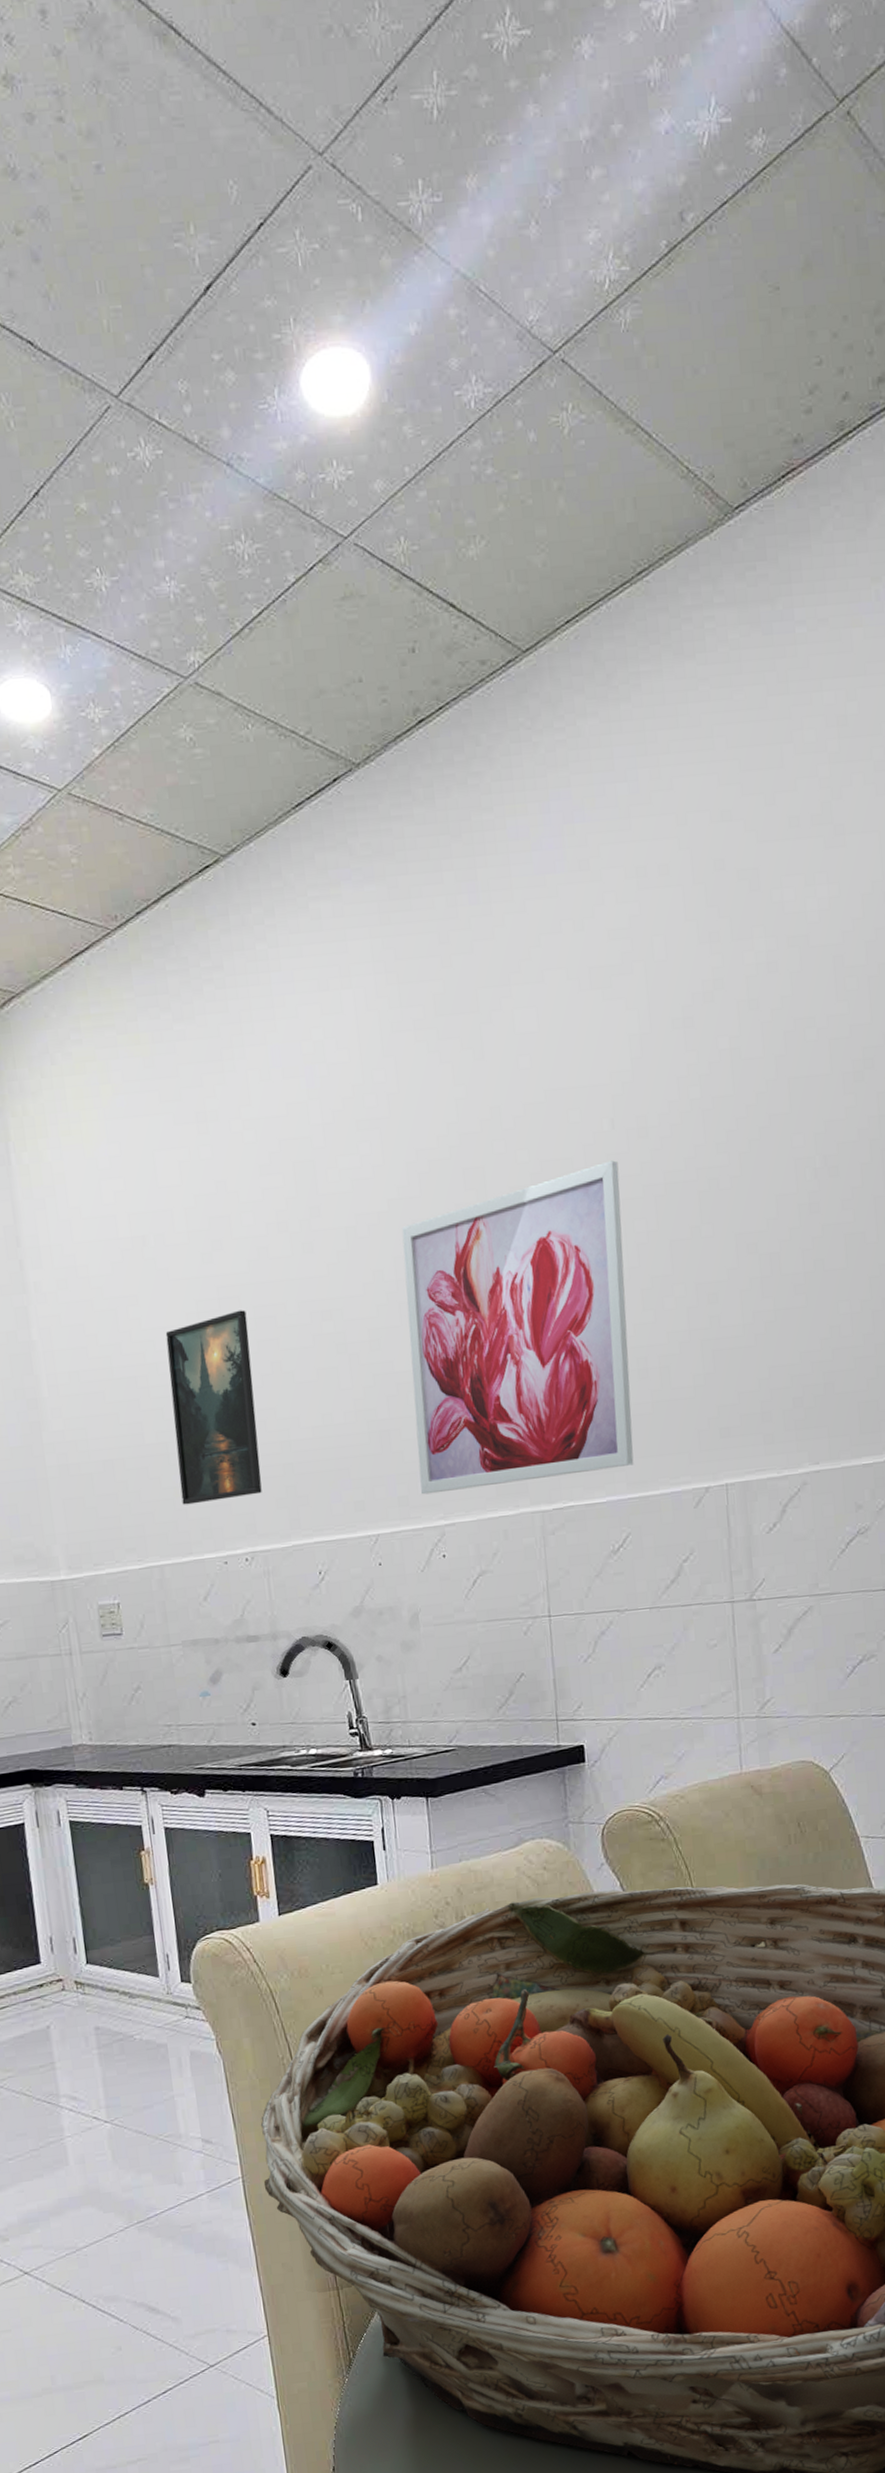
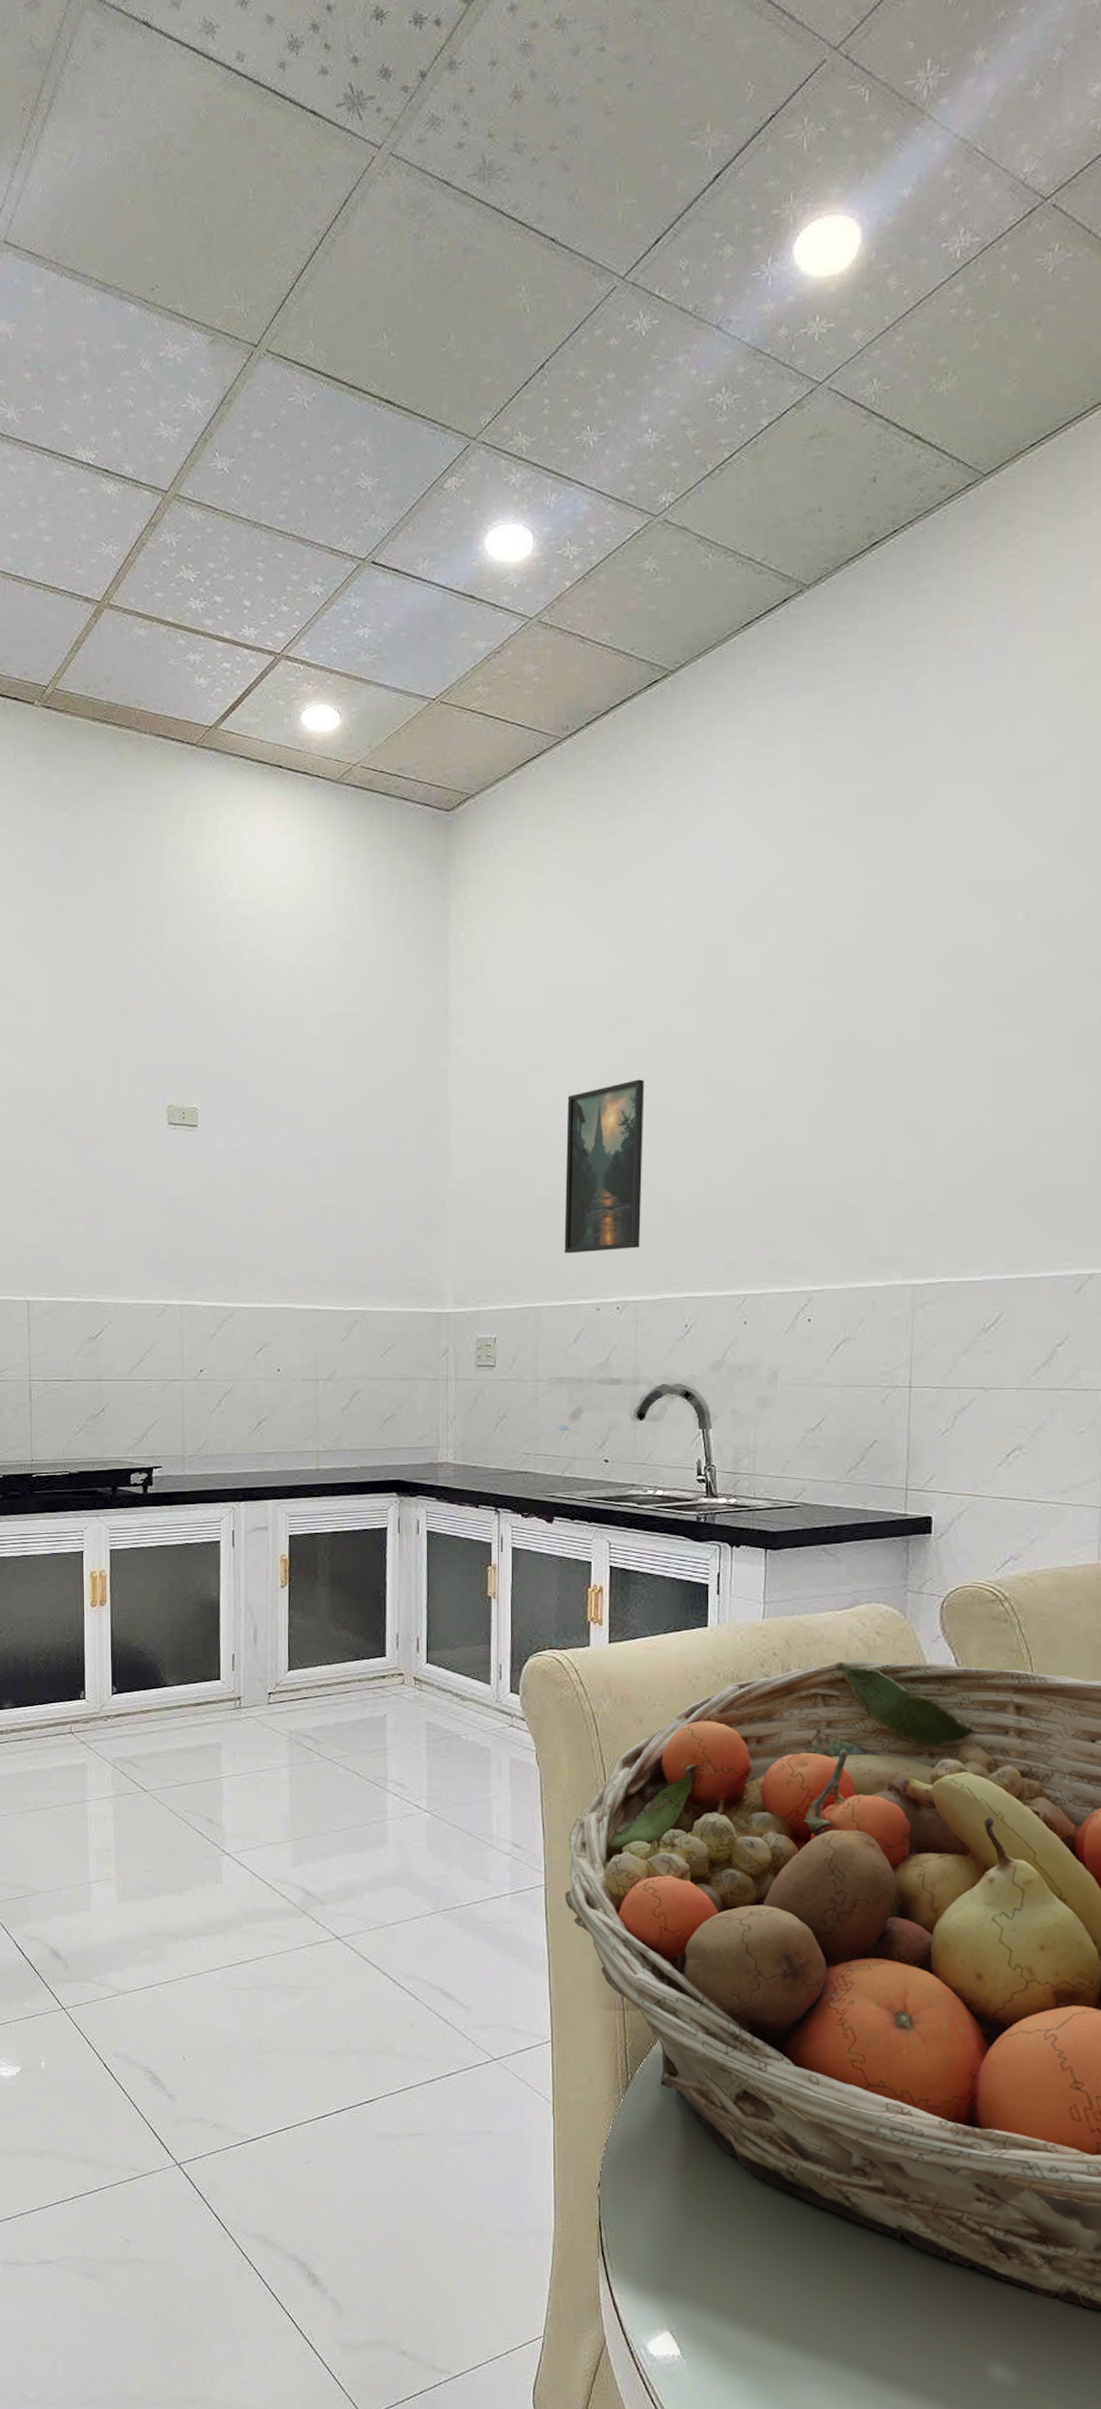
wall art: present [401,1160,634,1495] -> none [794,951,1029,1261]

